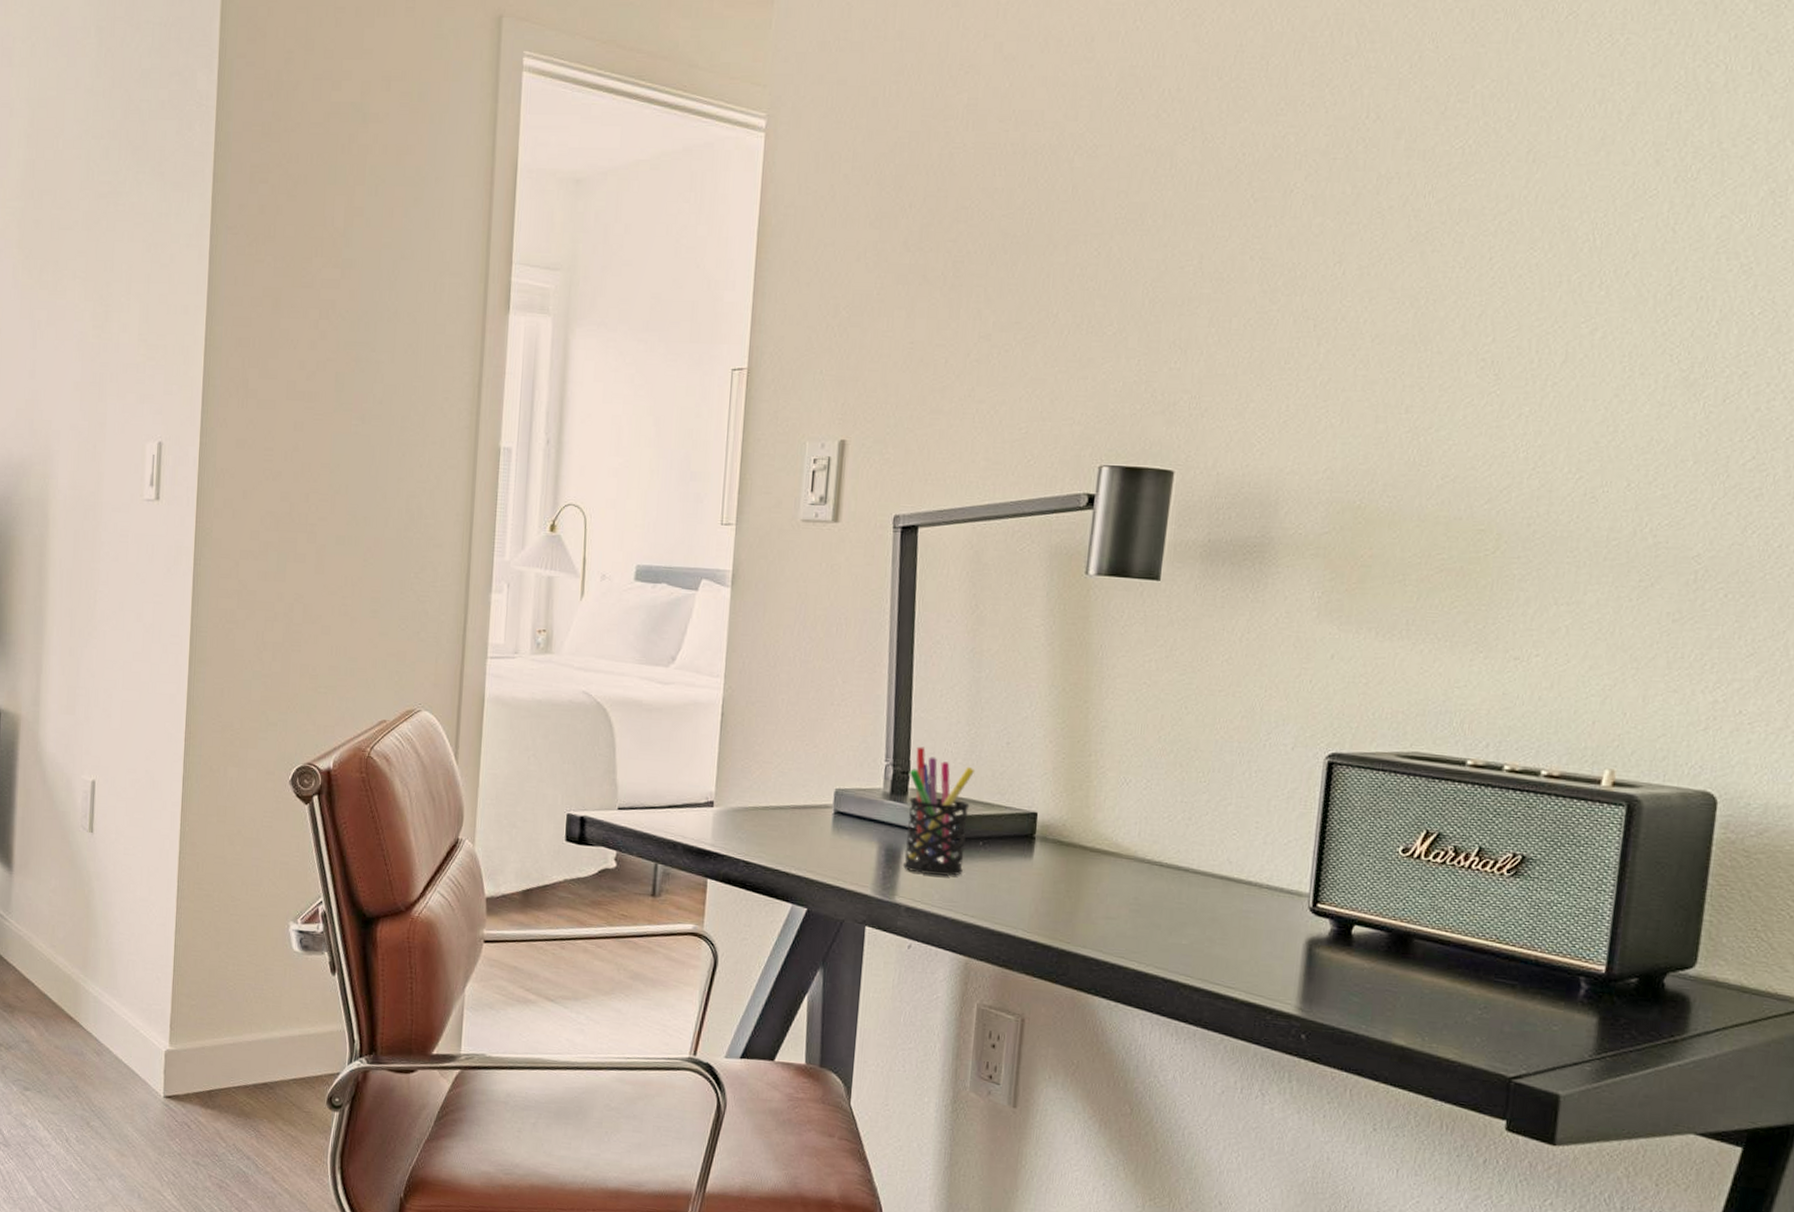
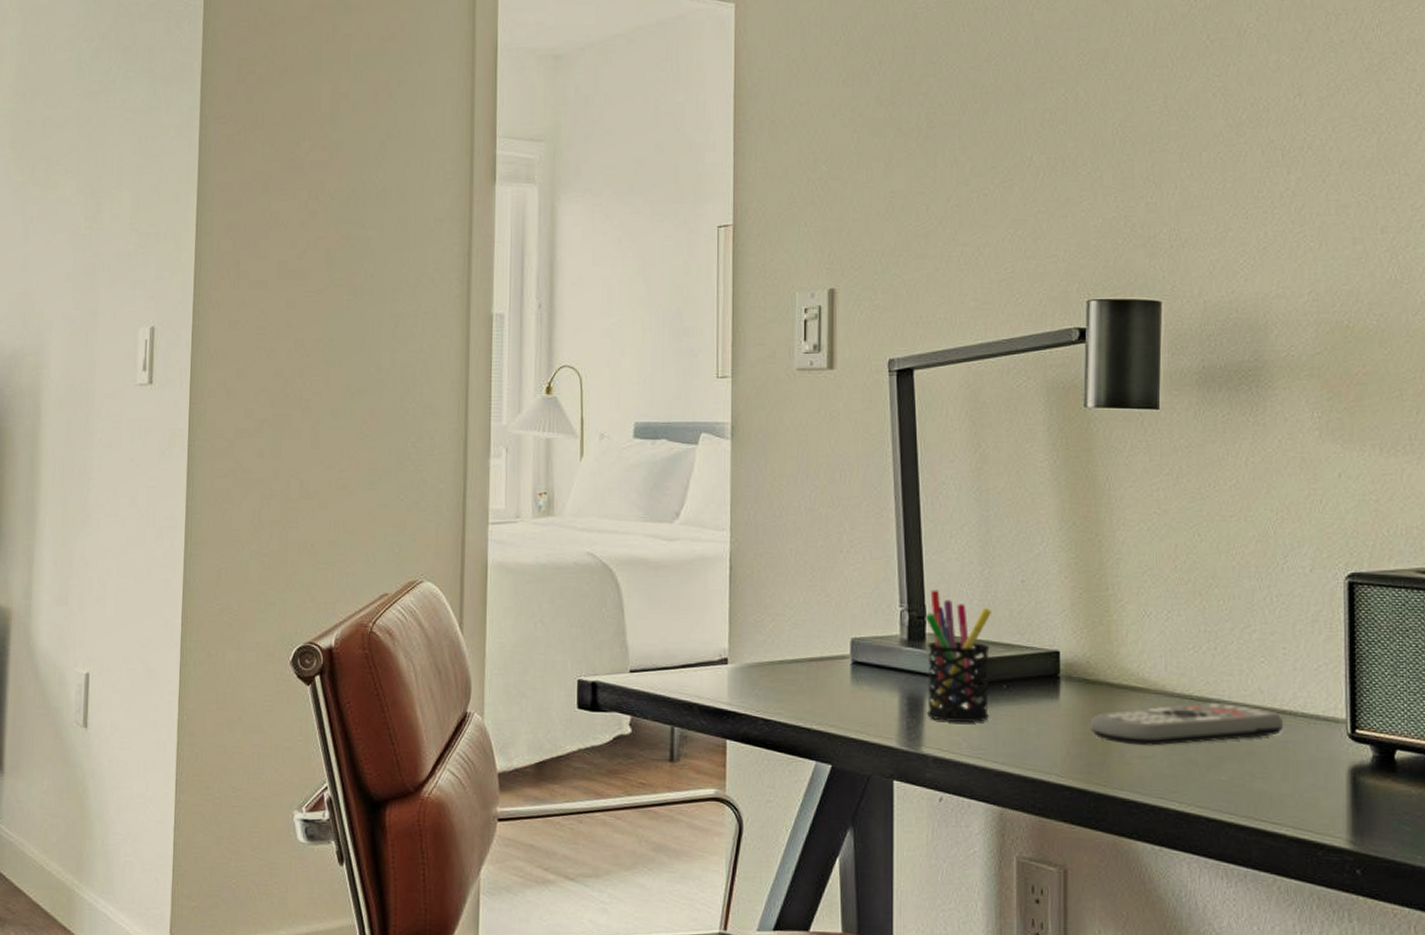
remote control: none [1060,869,1249,908] -> present [1090,701,1284,746]

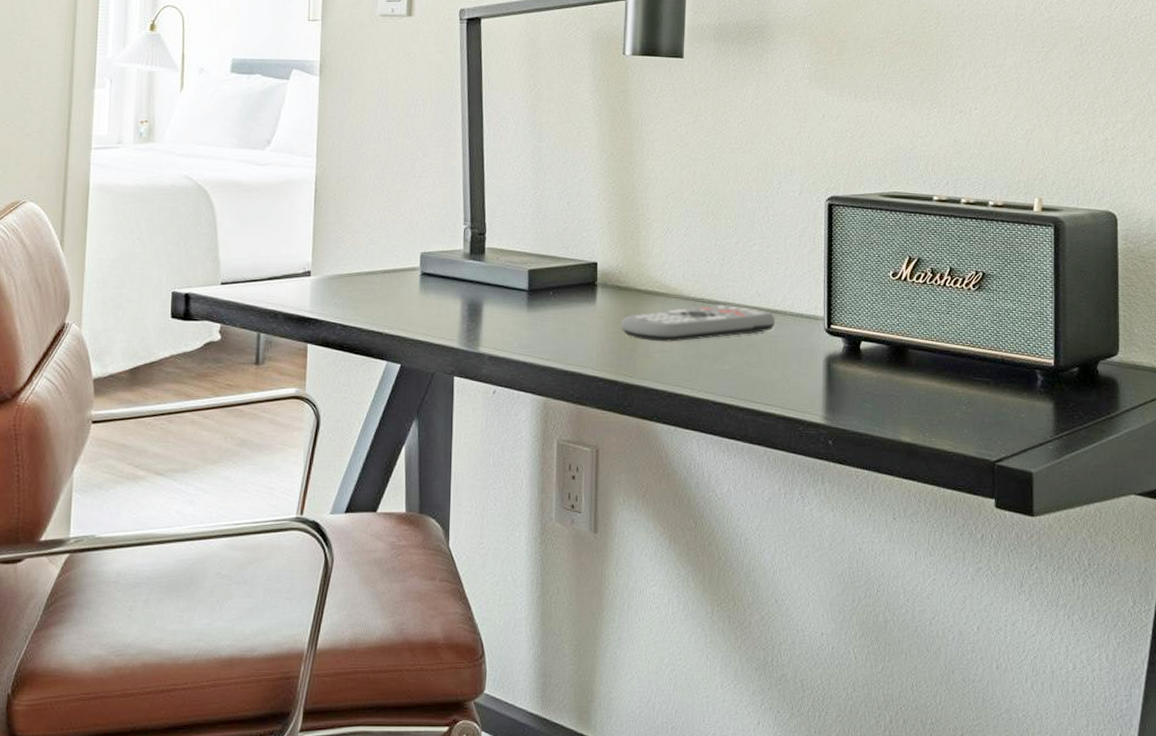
pen holder: present [925,590,991,722] -> none [484,210,541,324]

